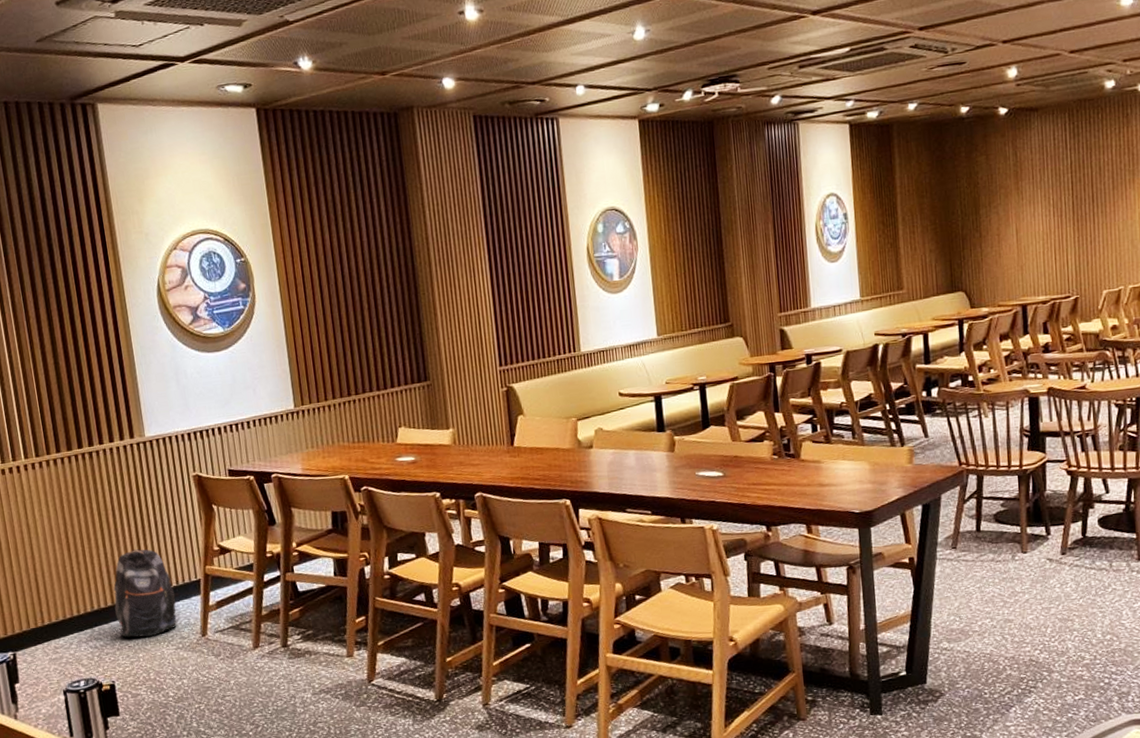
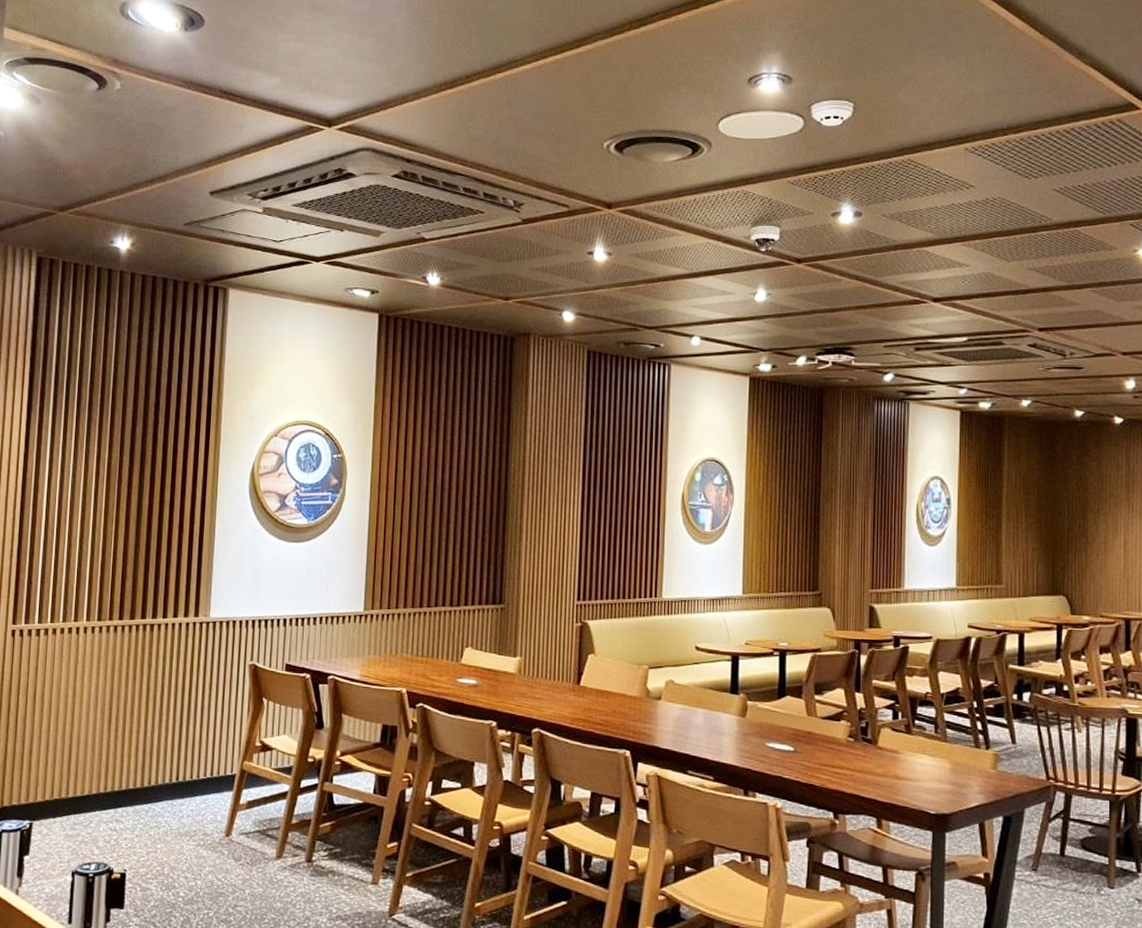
backpack: present [113,549,177,639] -> none [141,732,207,829]

